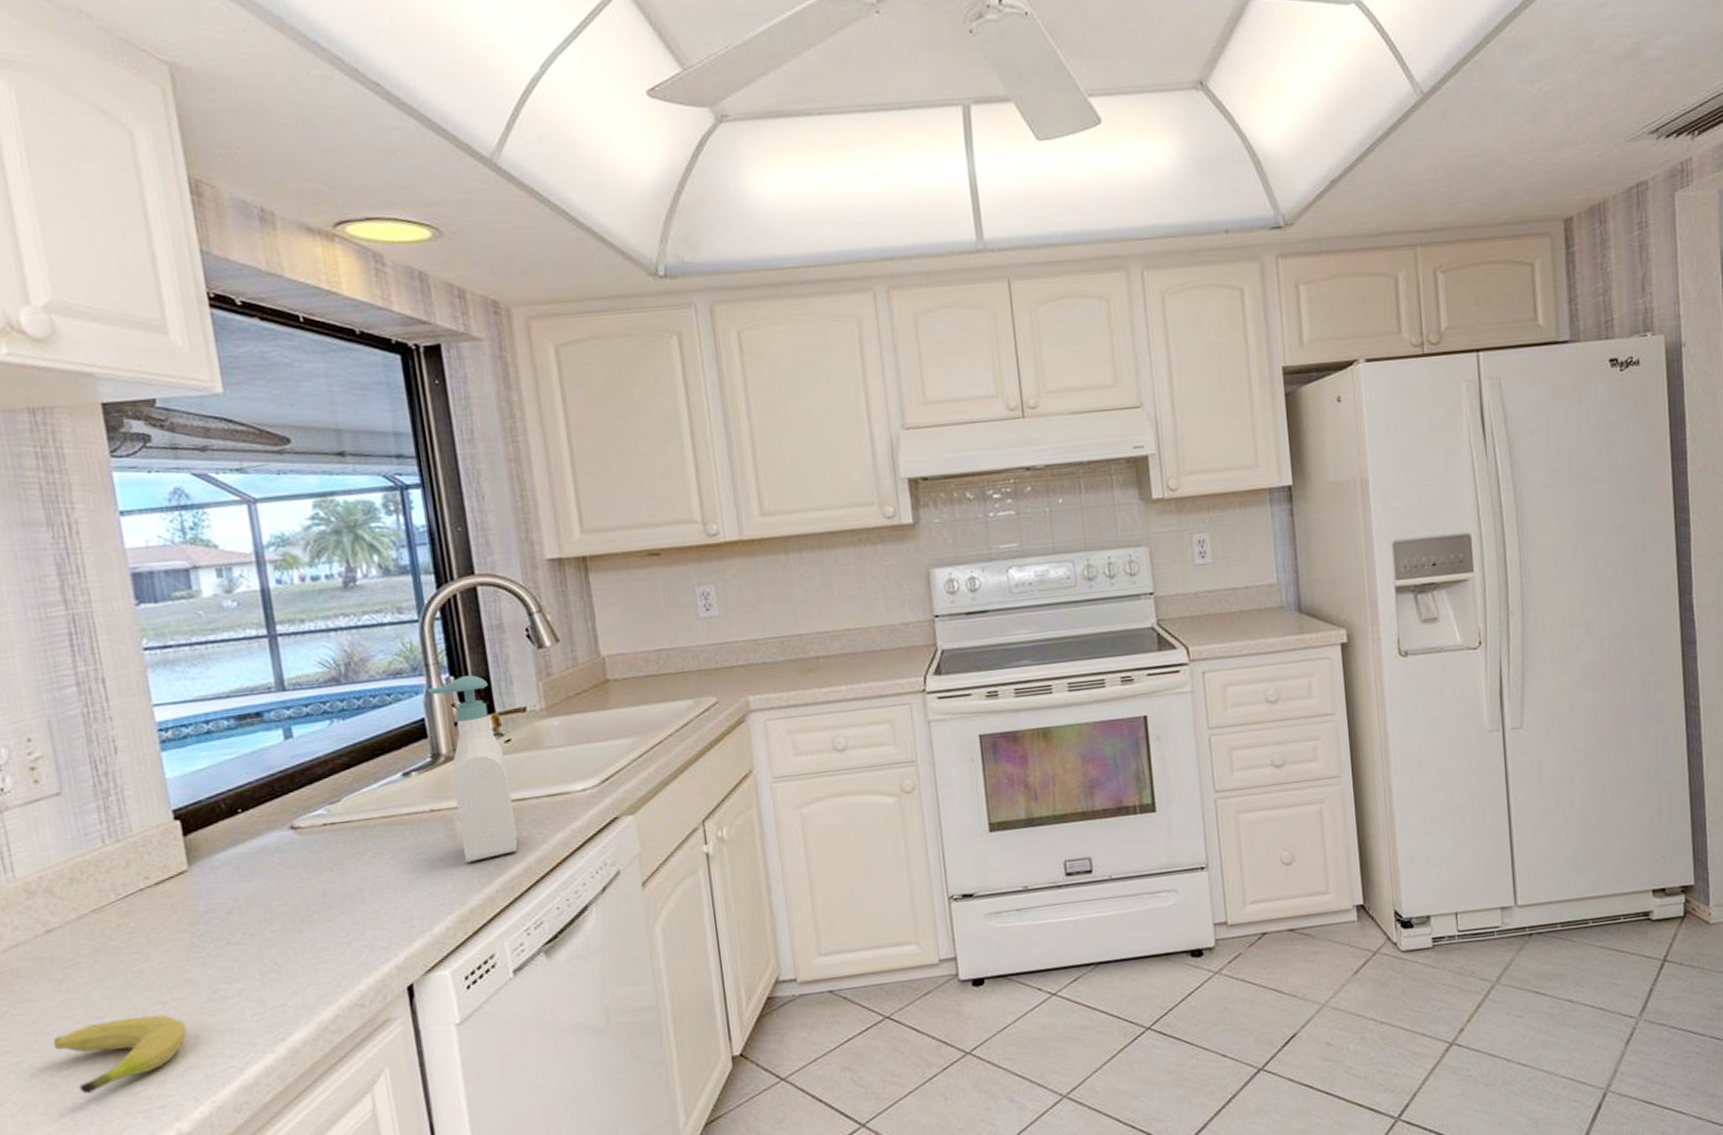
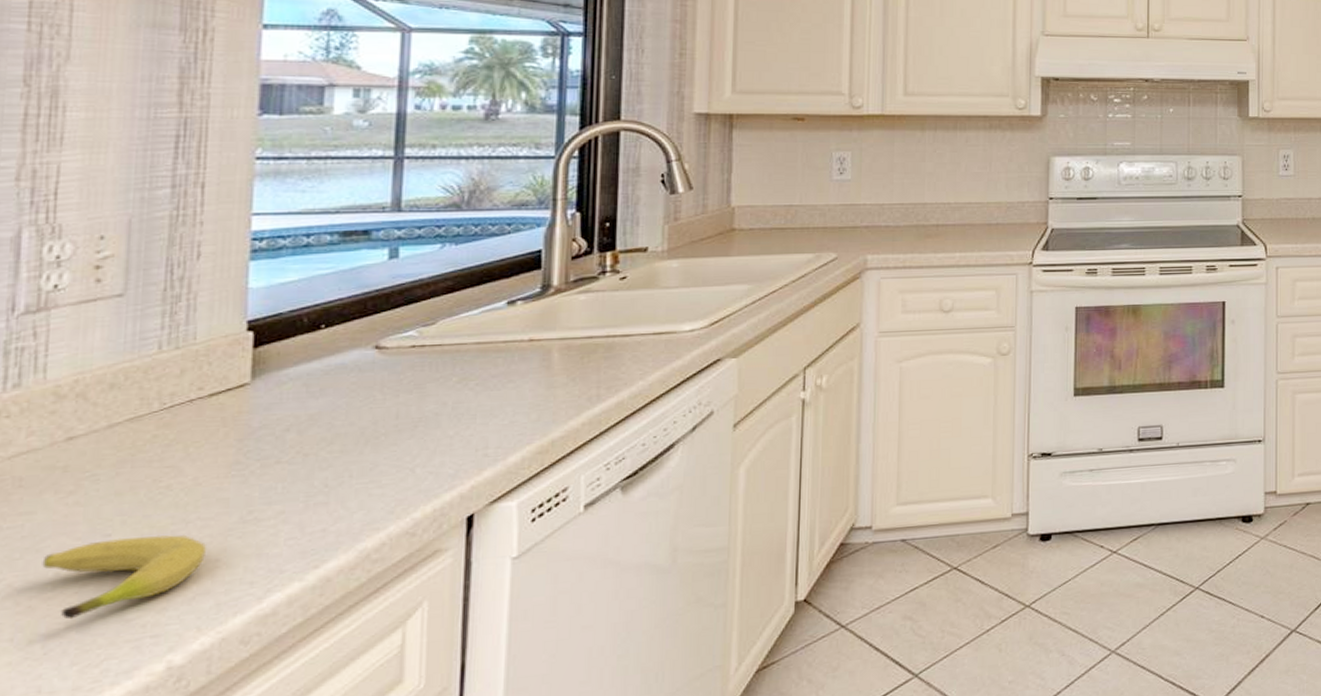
soap bottle: present [427,675,518,862] -> none [550,213,618,394]

